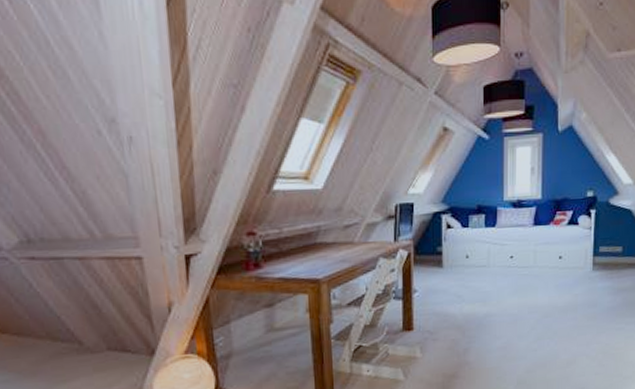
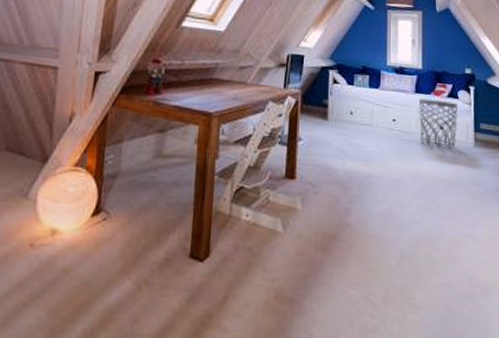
side table: none [537,228,577,278] -> present [419,98,458,150]

